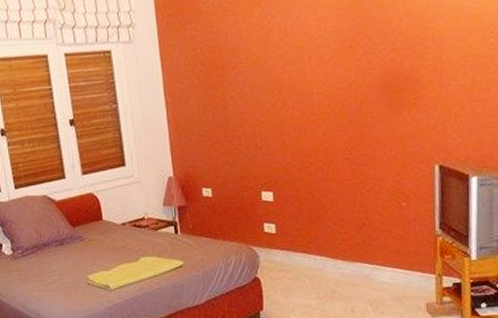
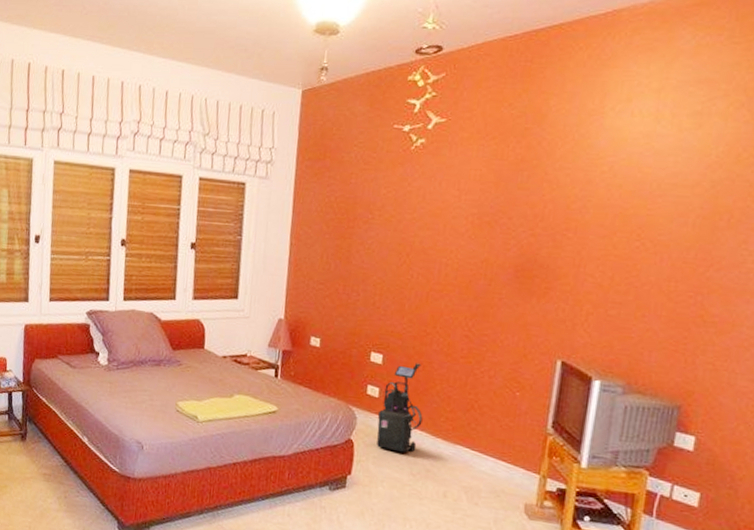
vacuum cleaner: none [279,193,321,281] -> present [377,363,423,453]

